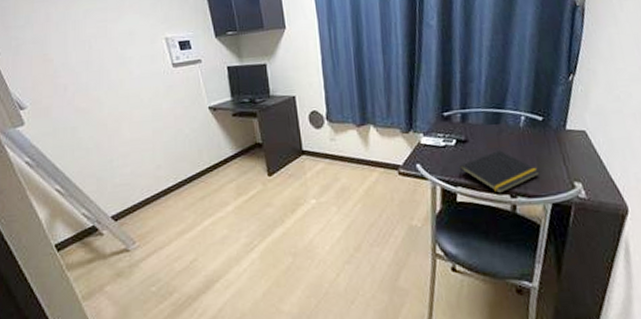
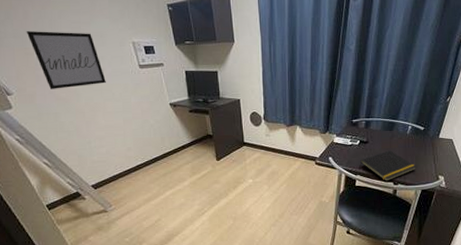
wall art: none [46,31,133,99] -> present [26,31,106,89]

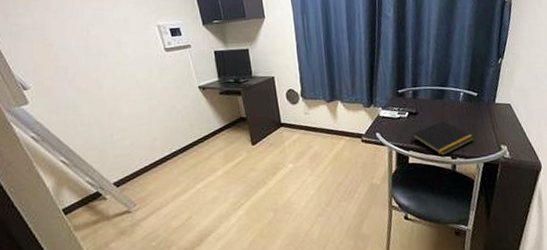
wall art: present [26,31,106,89] -> none [46,19,130,80]

